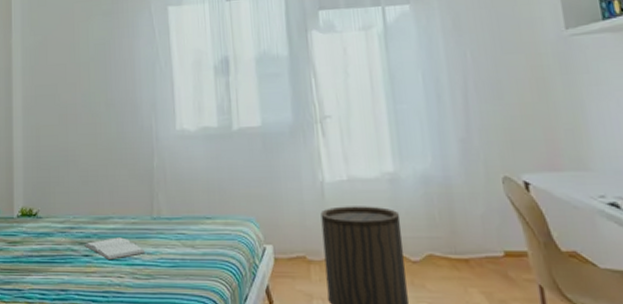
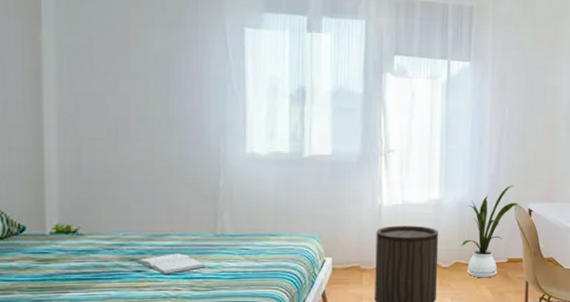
house plant: none [432,150,506,278] -> present [461,185,518,278]

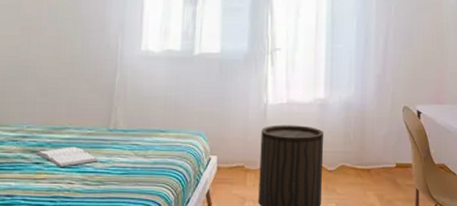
house plant: present [461,185,518,278] -> none [347,85,406,184]

